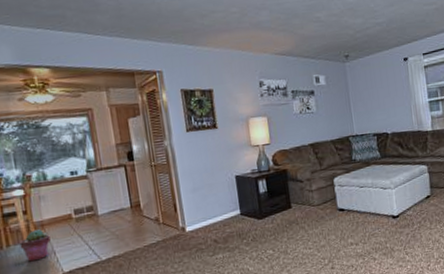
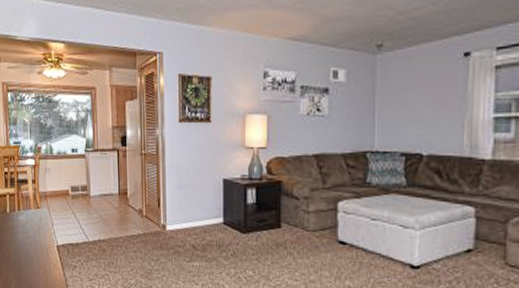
potted succulent: present [19,229,51,262] -> none [27,199,51,229]

